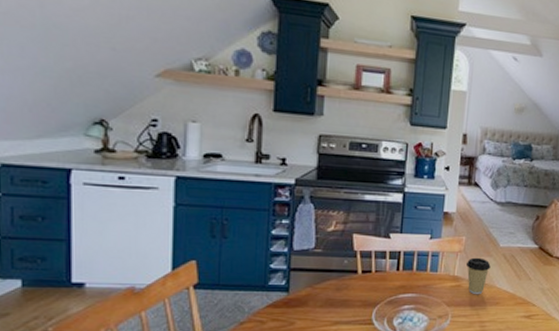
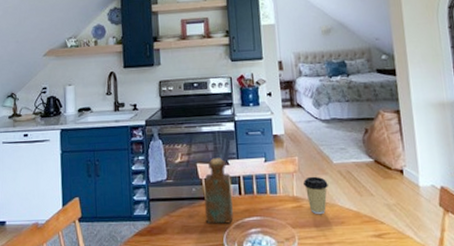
bottle: none [354,230,391,299] -> present [203,158,233,224]

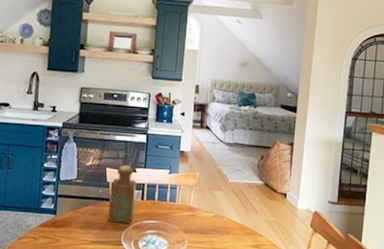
coffee cup: present [304,176,328,215] -> none [200,191,221,224]

